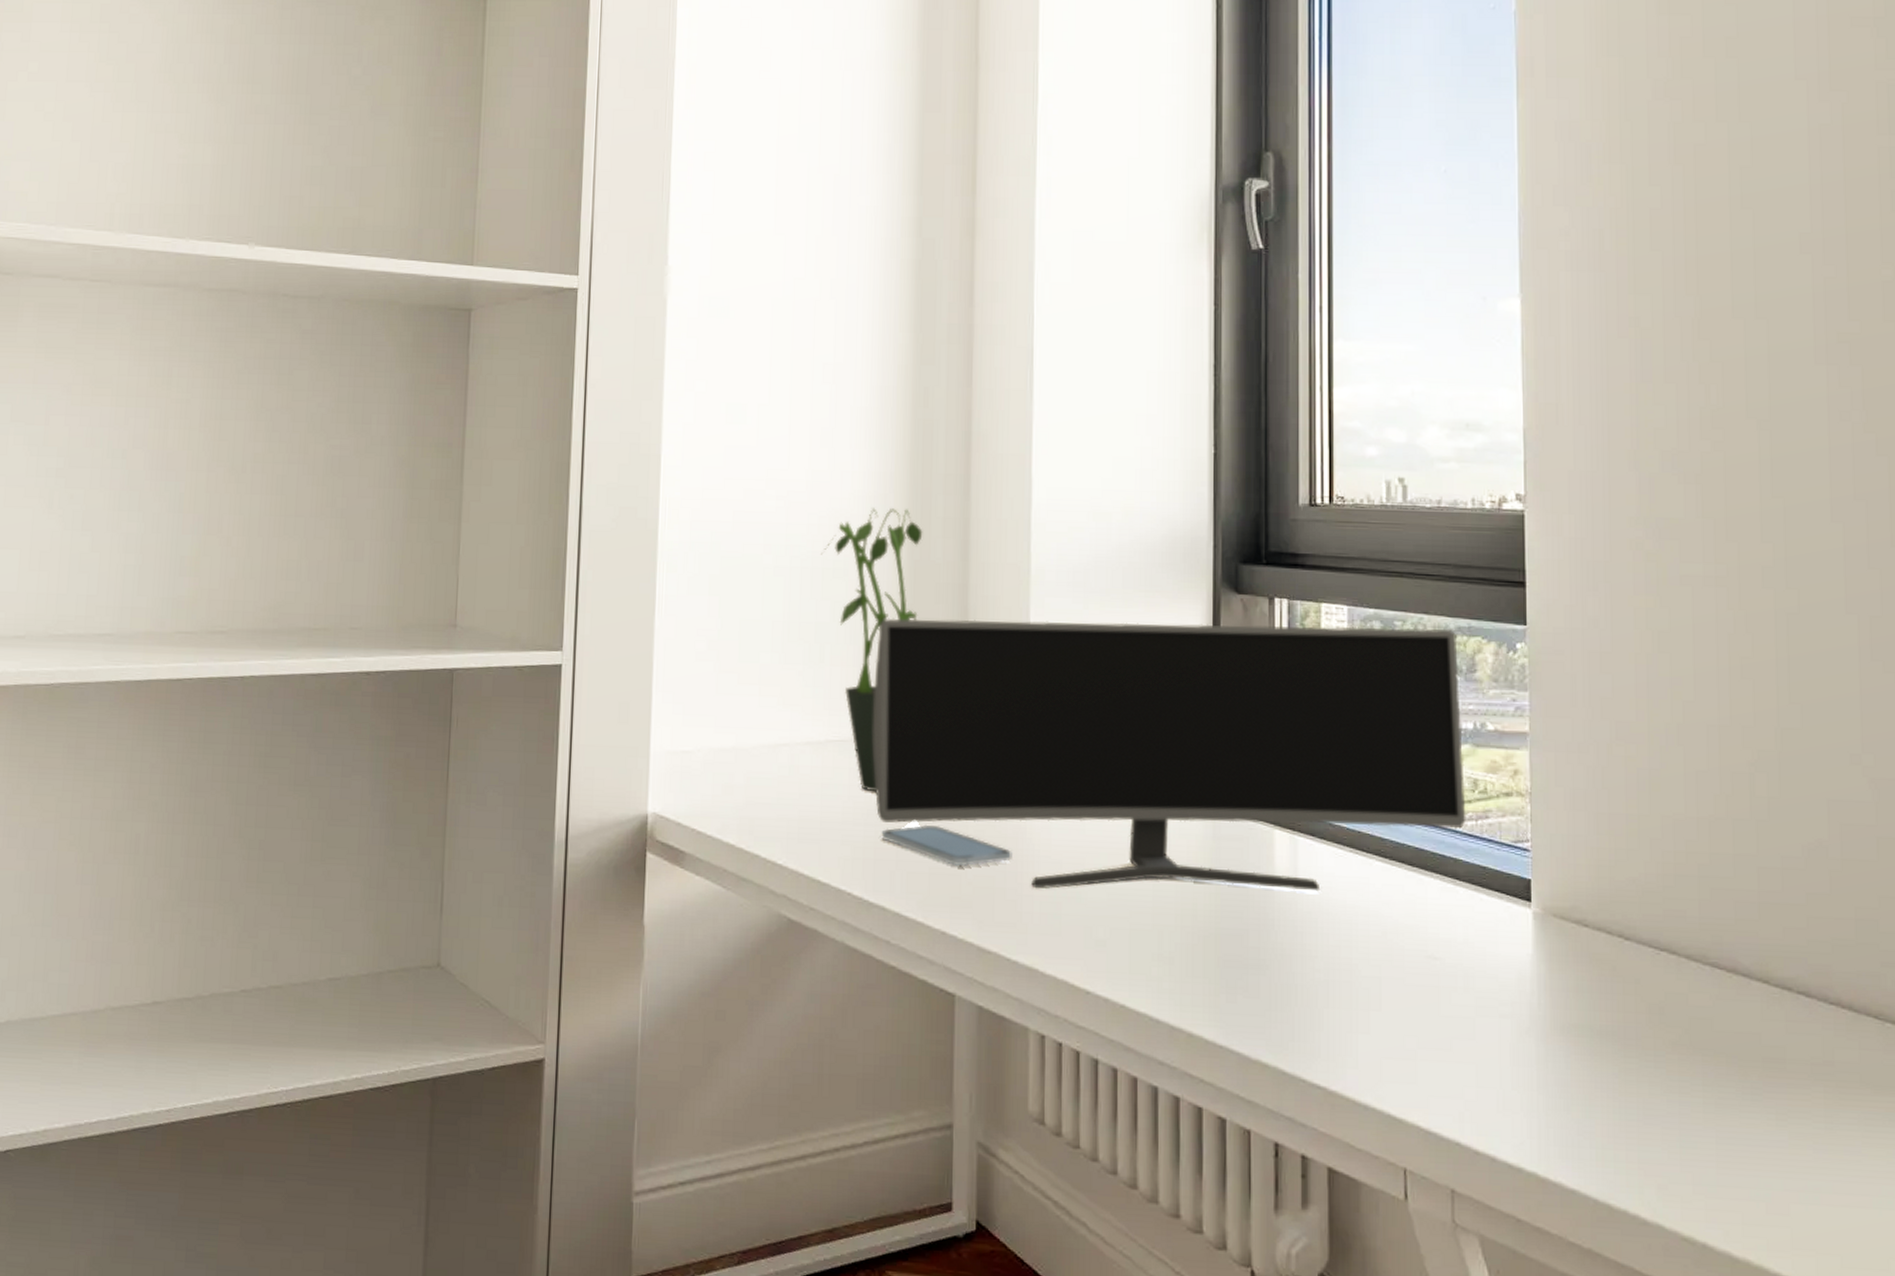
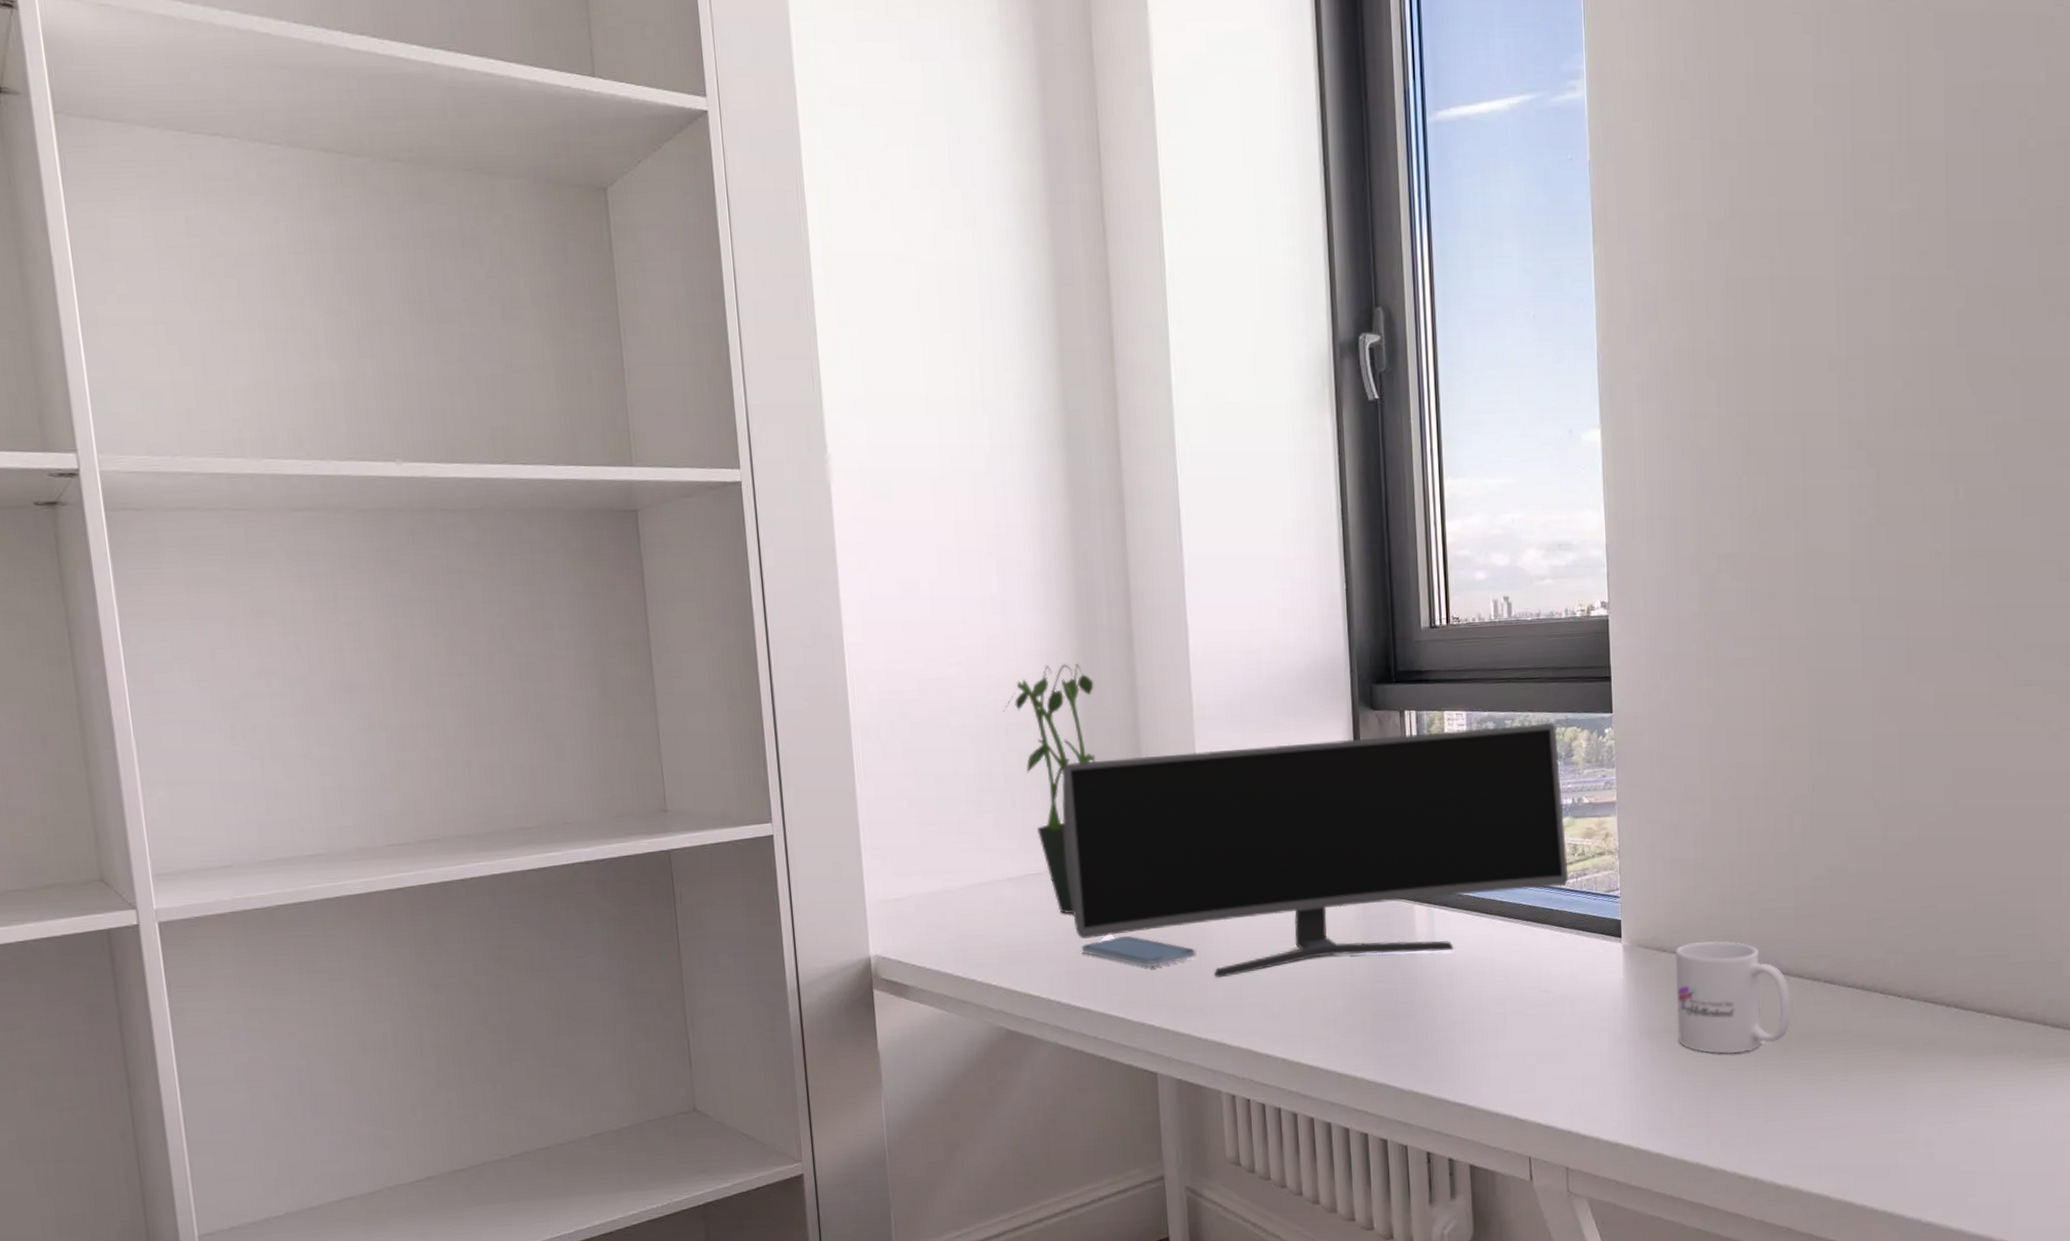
mug: none [1600,920,1754,1071] -> present [1676,941,1792,1054]

